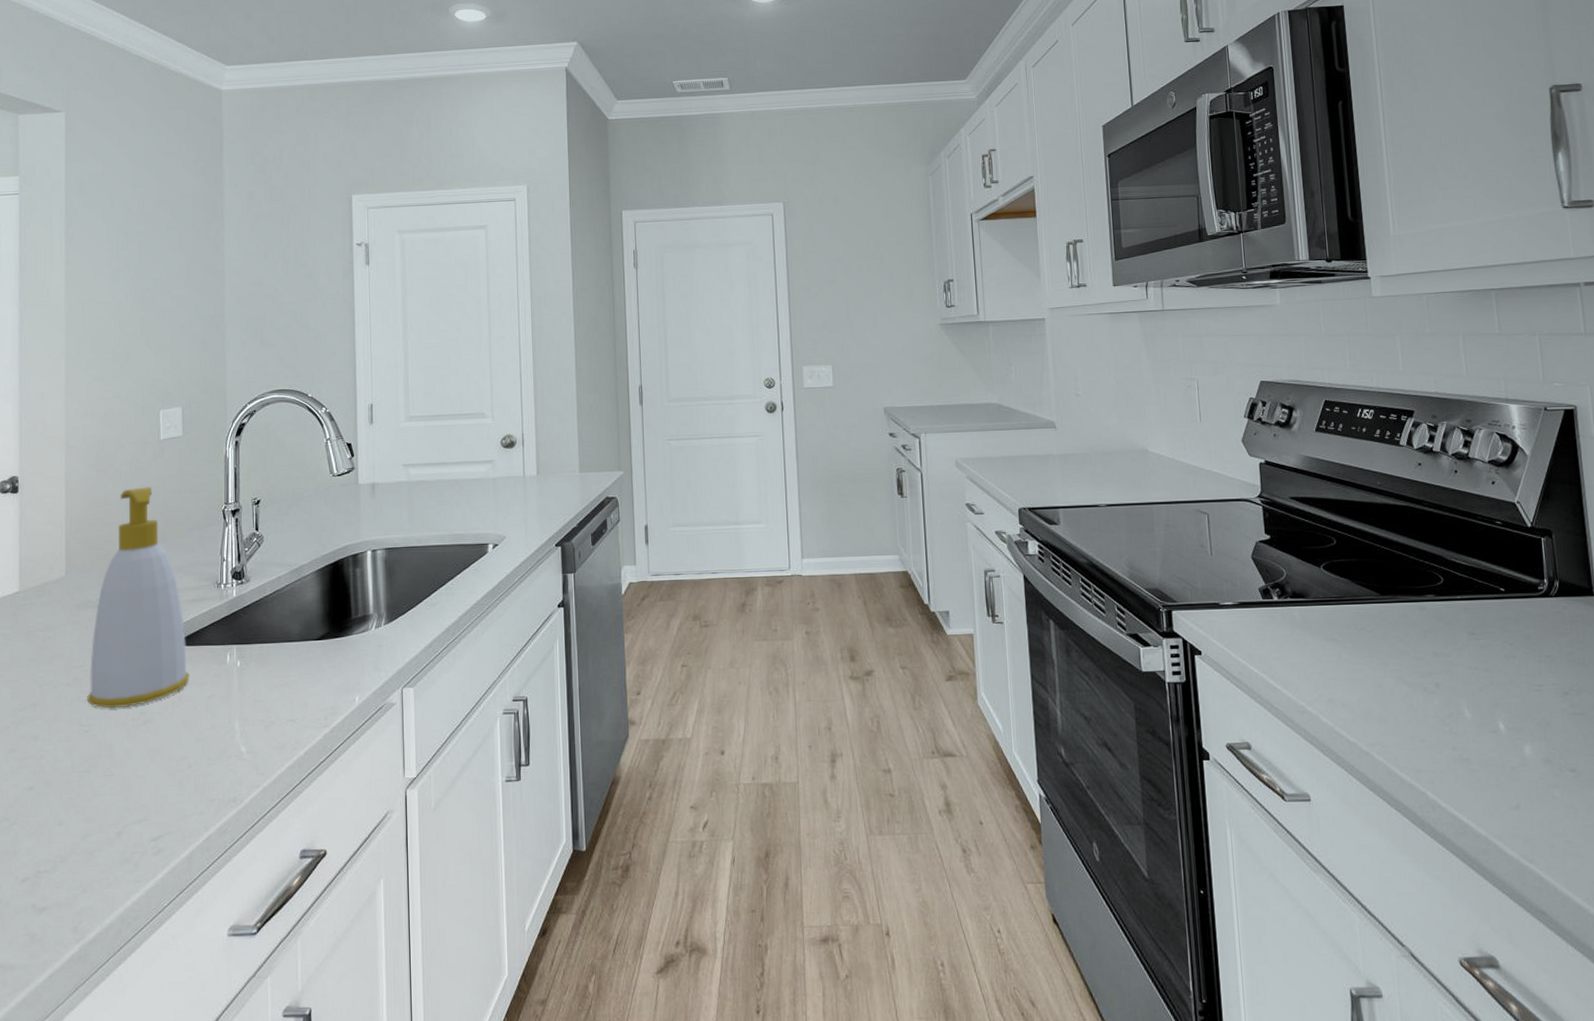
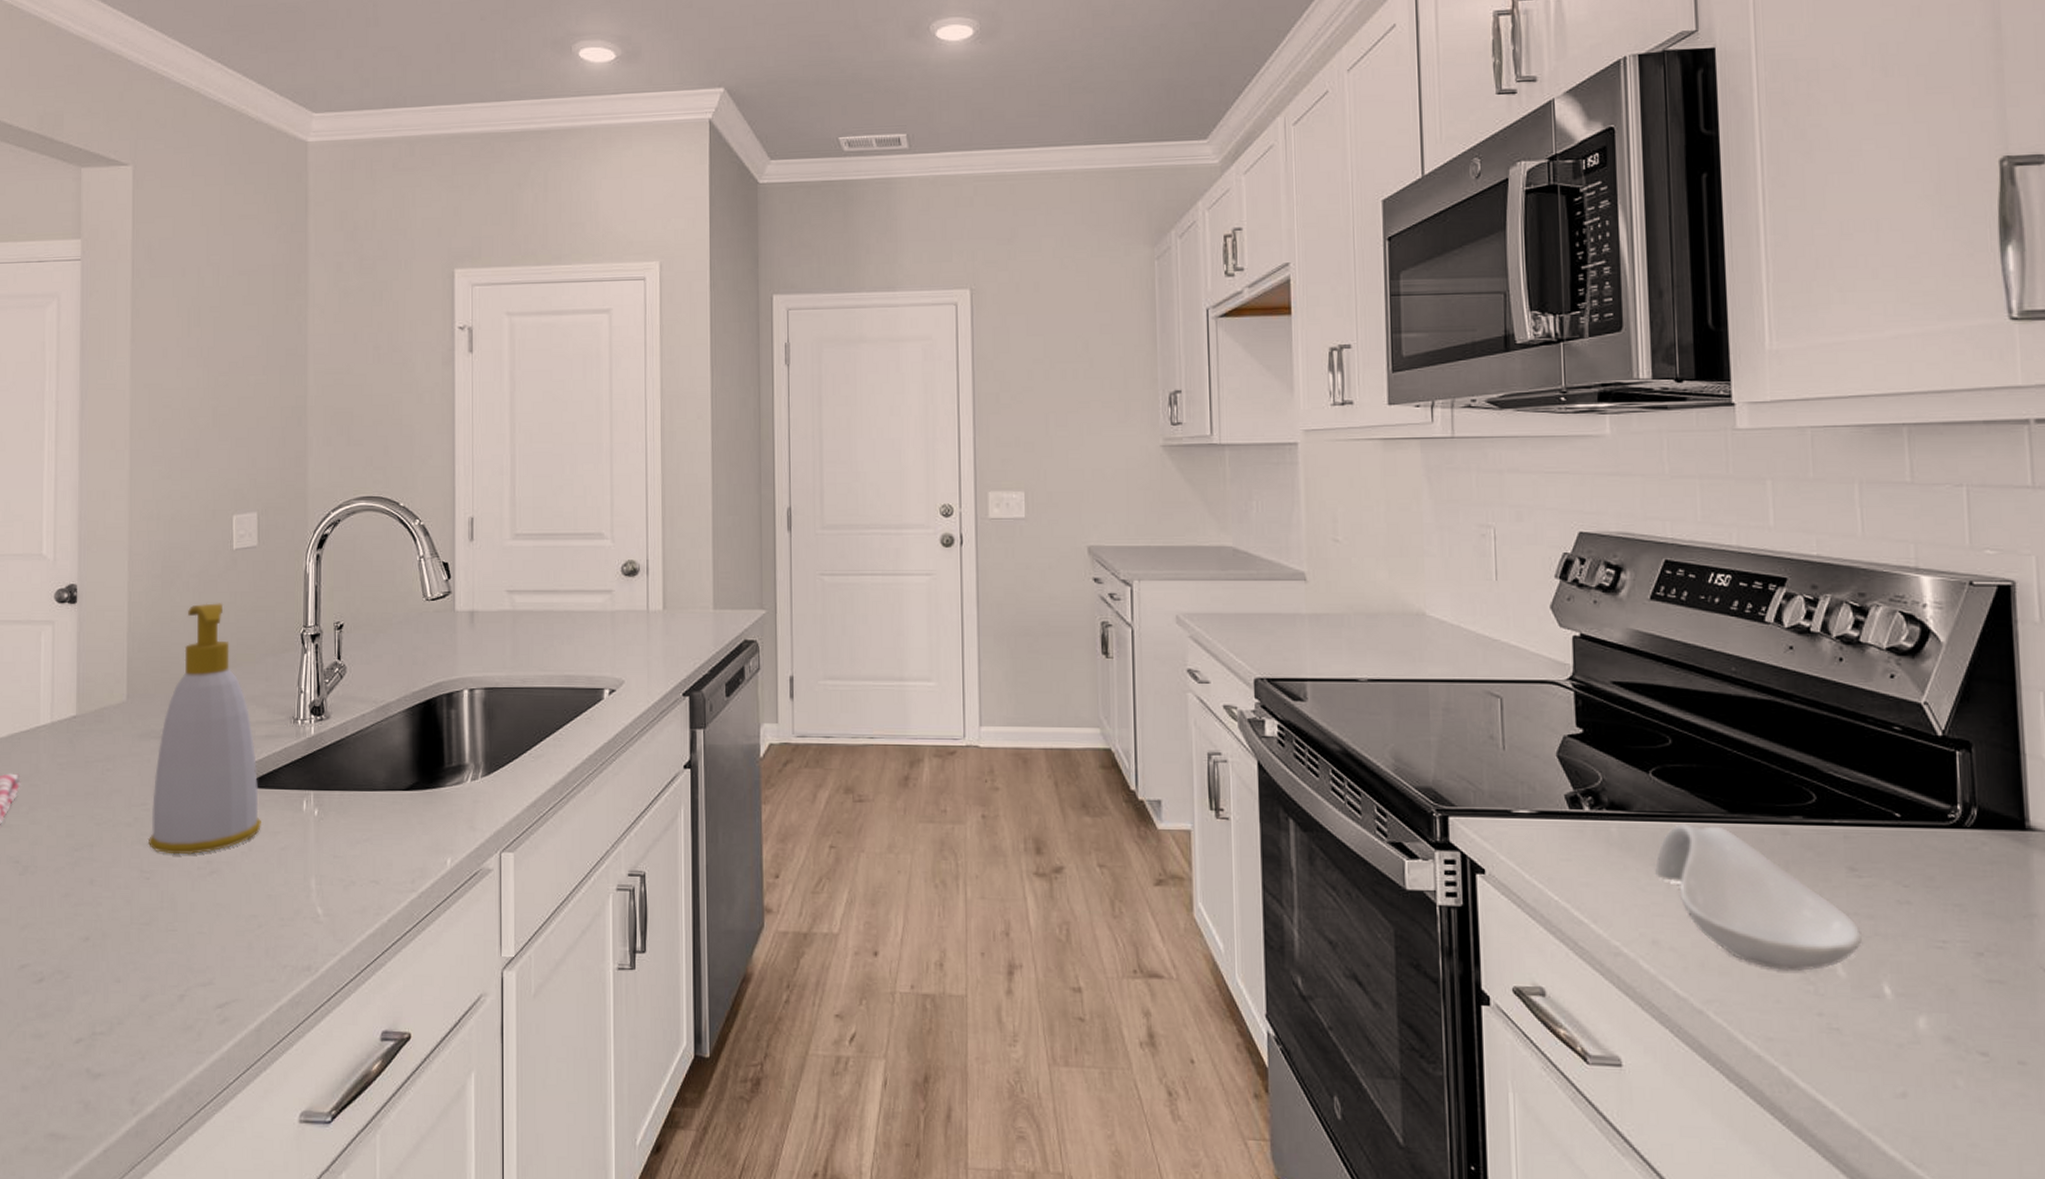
spoon rest: none [1328,606,1482,717] -> present [1655,824,1862,972]

